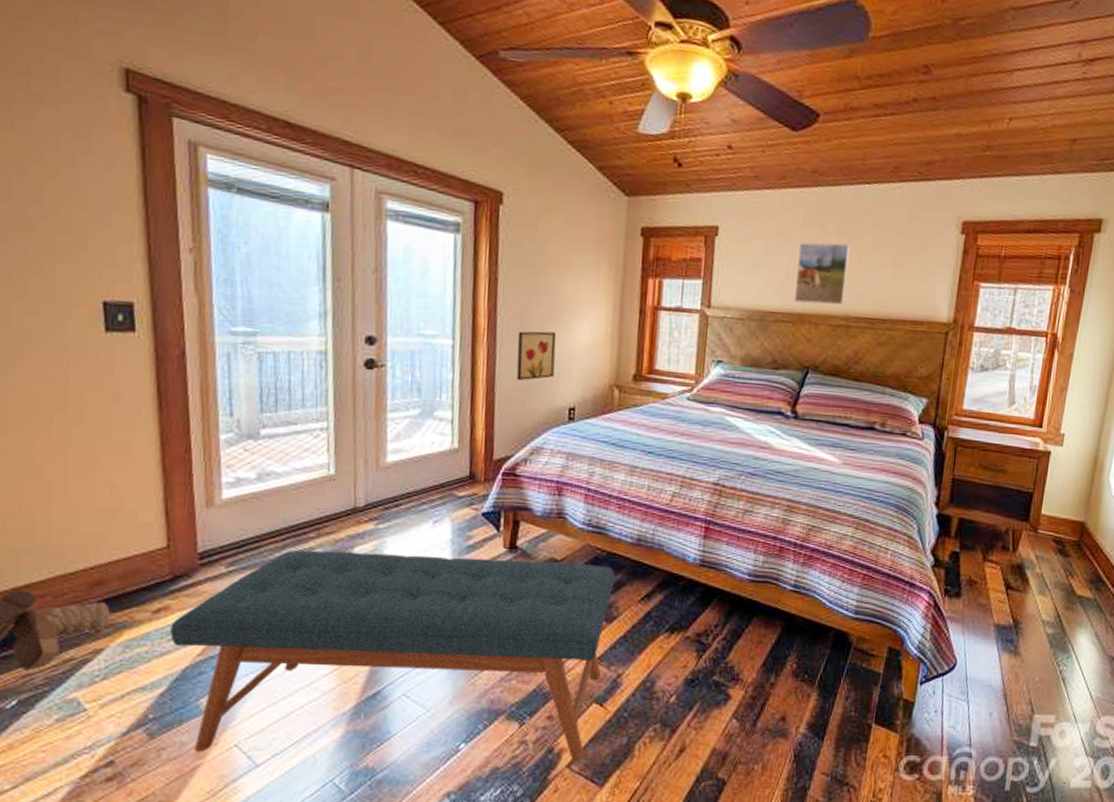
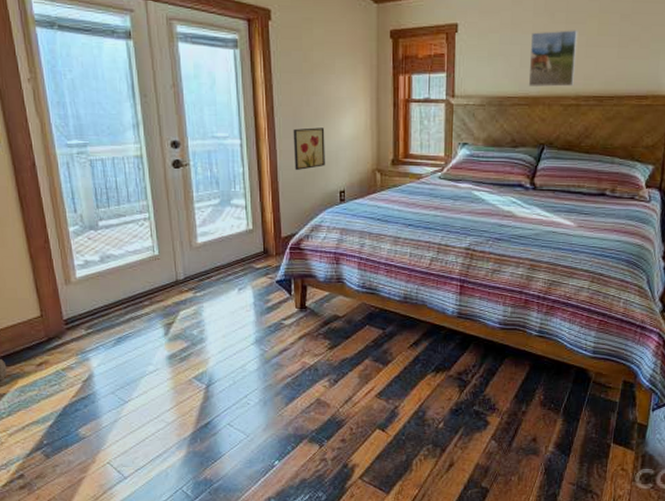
bench: present [170,550,616,762] -> none [51,315,388,474]

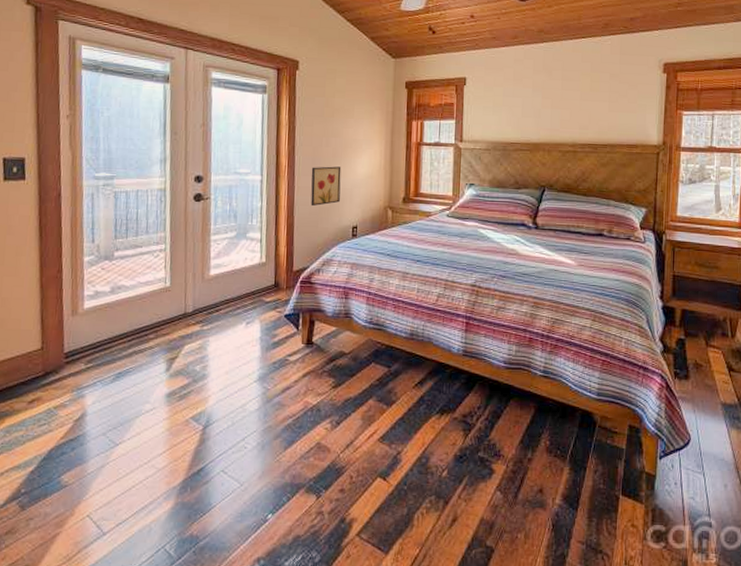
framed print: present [528,30,578,88] -> none [529,85,573,135]

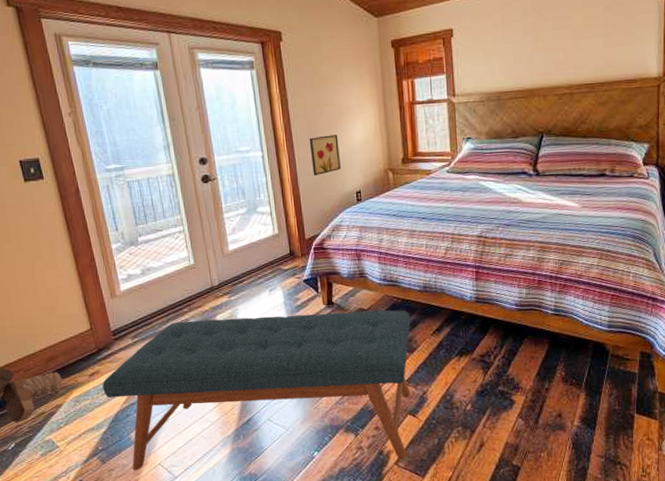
bench: none [40,349,393,531] -> present [102,310,411,471]

